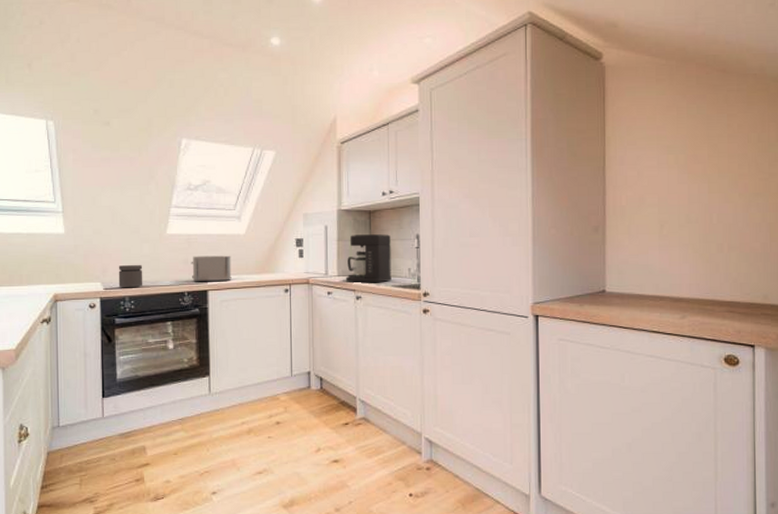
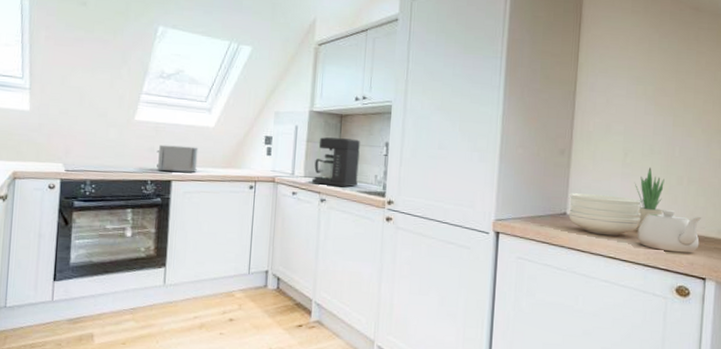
jar: present [118,265,143,288] -> none [80,148,107,172]
bowl: none [606,269,683,310] -> present [568,193,642,236]
potted plant: none [672,237,704,303] -> present [634,168,665,232]
teapot: none [679,278,745,321] -> present [637,209,701,253]

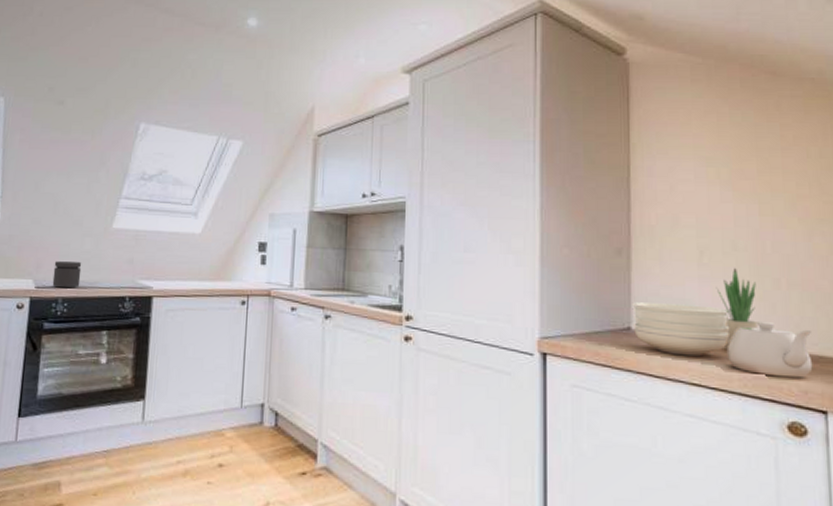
jar: none [80,148,107,172] -> present [52,261,82,289]
toaster: present [156,144,198,174] -> none [136,255,183,288]
coffee maker: present [311,137,360,187] -> none [313,241,370,301]

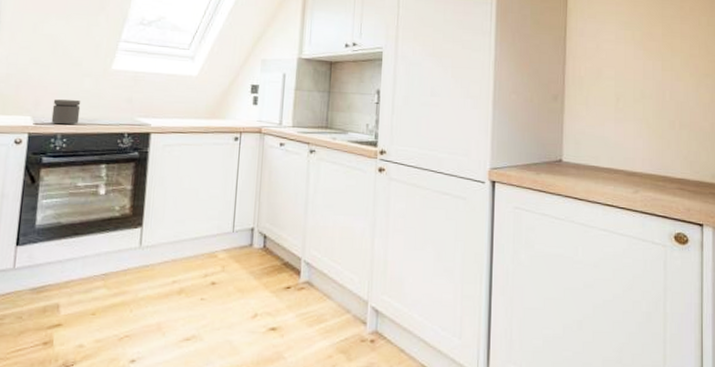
bowl: present [632,302,730,357] -> none [563,139,637,183]
potted plant: present [716,268,758,350] -> none [627,112,657,178]
teapot: present [726,320,813,378] -> none [633,154,695,199]

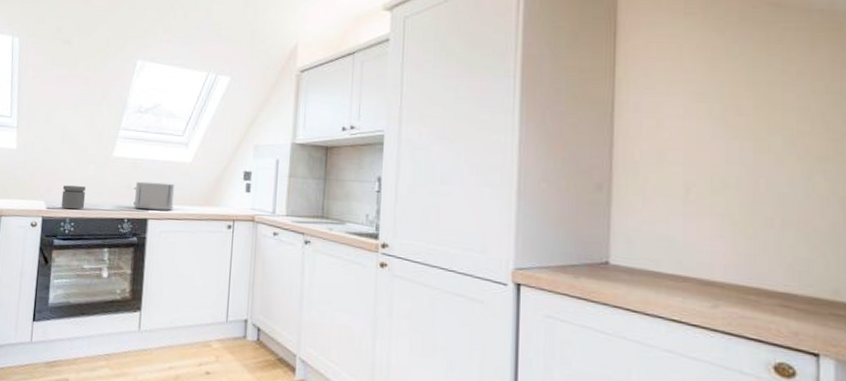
toaster: none [134,95,180,125] -> present [133,181,175,212]

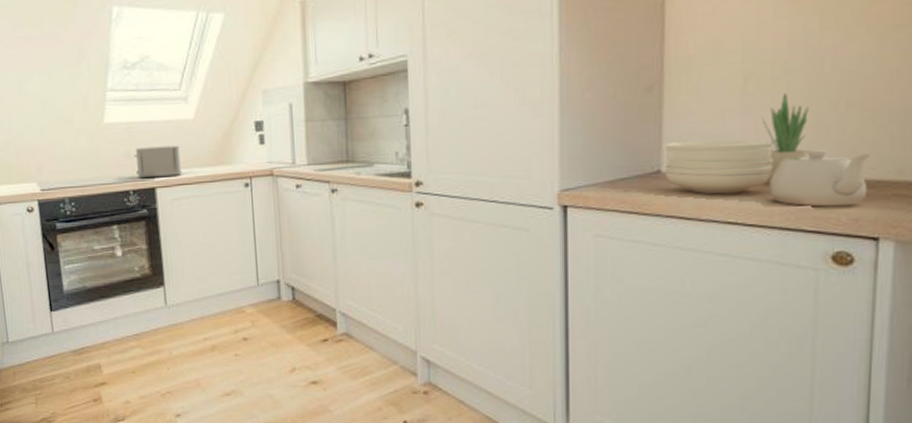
jar: present [61,185,86,210] -> none [54,161,83,189]
bowl: none [611,237,716,293] -> present [663,139,775,195]
potted plant: none [702,206,746,288] -> present [761,94,809,184]
teapot: none [710,259,806,320] -> present [768,148,869,207]

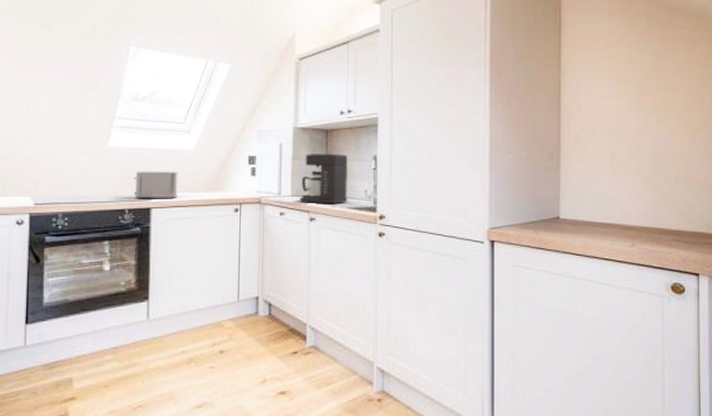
coffee maker: none [317,110,374,172] -> present [299,154,348,205]
bowl: present [663,139,775,195] -> none [560,196,633,237]
potted plant: present [761,94,809,184] -> none [623,167,653,231]
teapot: present [768,148,869,207] -> none [629,207,690,250]

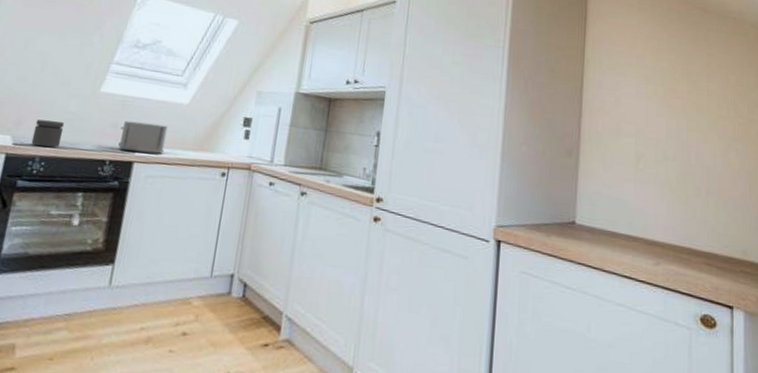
jar: none [51,179,80,204] -> present [30,119,65,148]
coffee maker: present [299,154,348,205] -> none [292,122,349,180]

